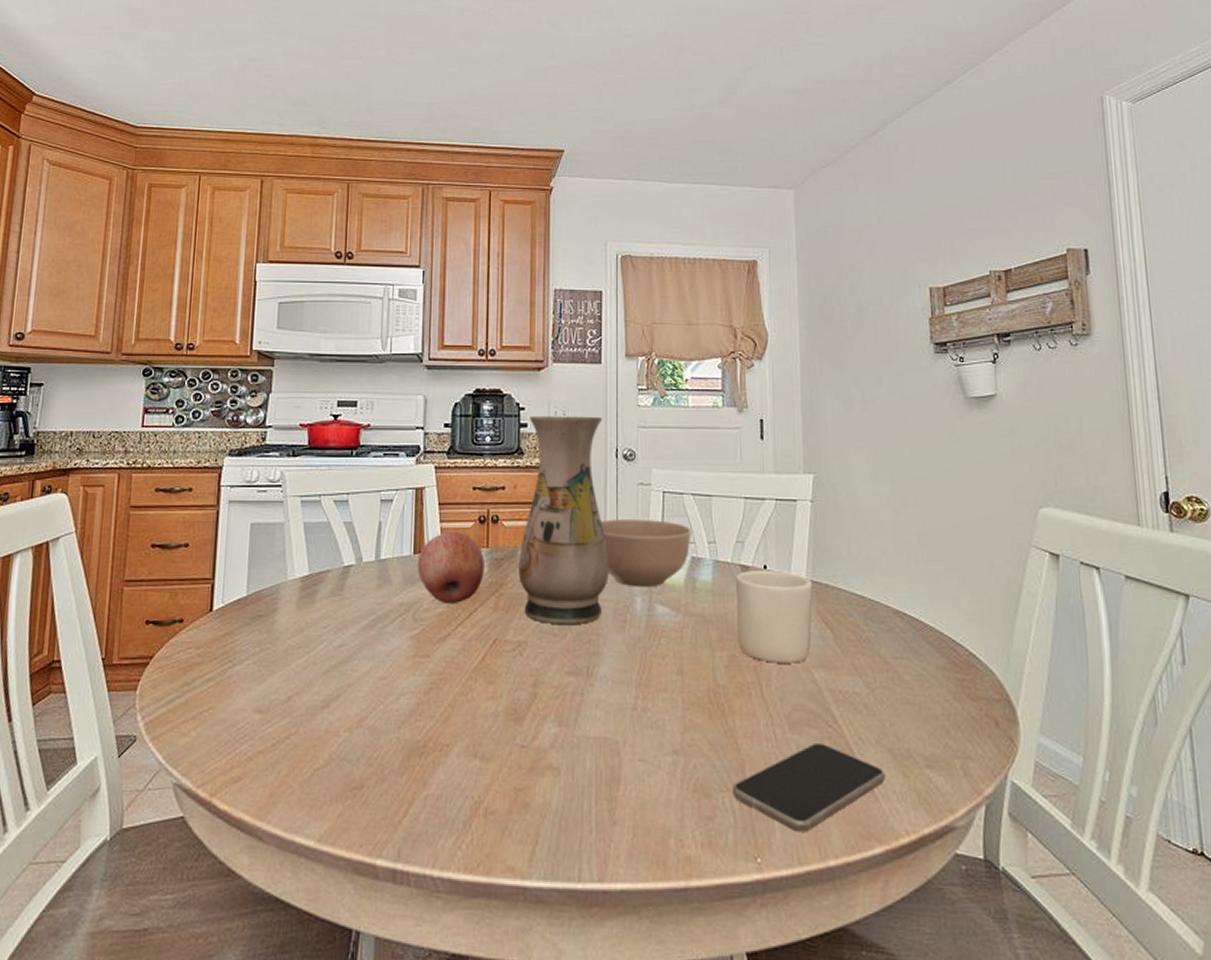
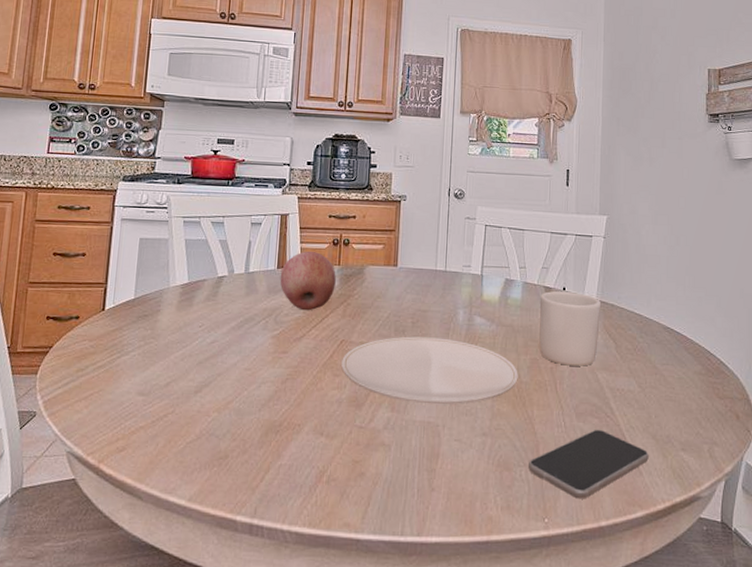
plate: none [496,632,714,716] -> present [341,336,518,405]
vase: present [518,415,609,625] -> none [364,158,439,331]
bowl: present [601,519,692,588] -> none [434,246,507,302]

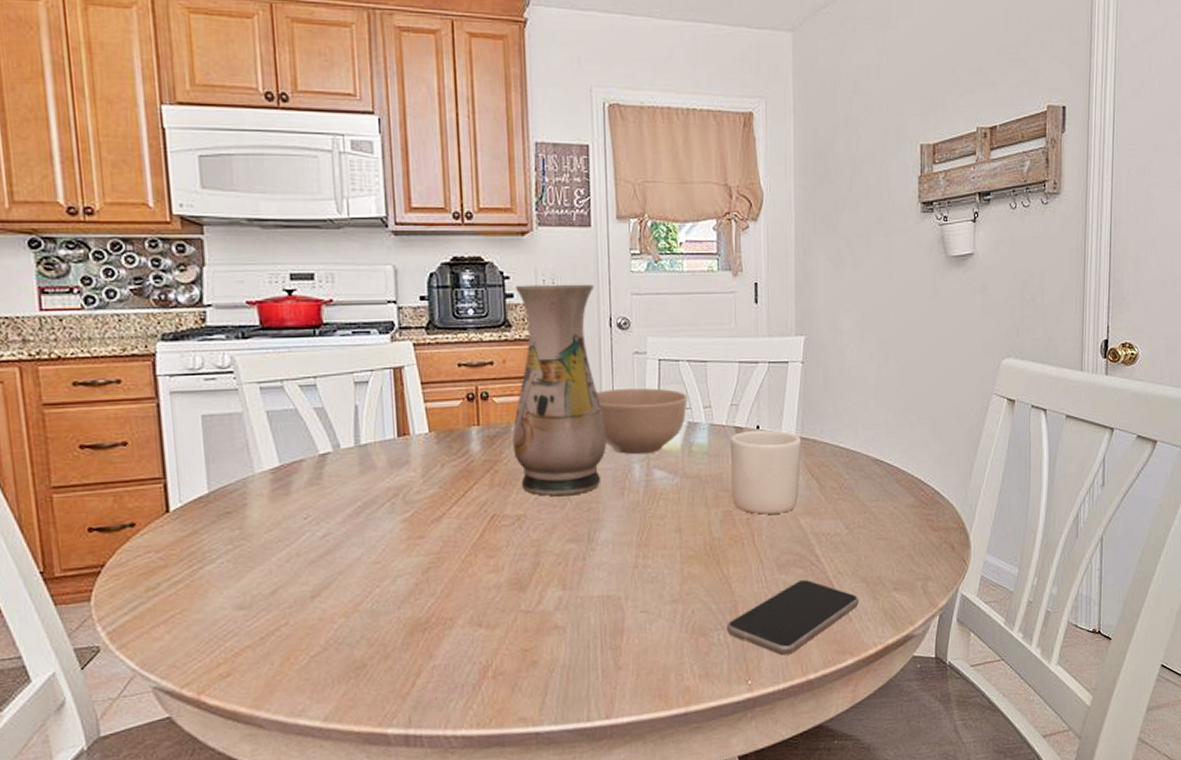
fruit: present [280,251,336,311] -> none [402,411,477,485]
plate: present [341,336,518,405] -> none [495,499,710,577]
vase: none [364,158,439,331] -> present [512,284,607,496]
bowl: none [434,246,507,302] -> present [597,388,688,455]

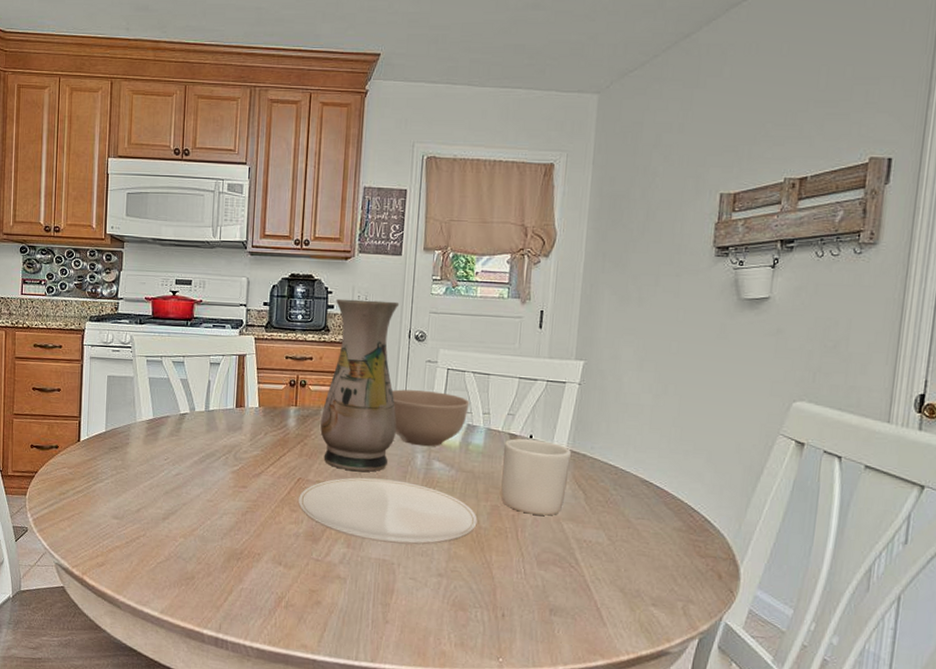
plate: none [495,499,710,577] -> present [298,477,478,545]
mobile phone: present [727,579,859,656] -> none [484,578,615,644]

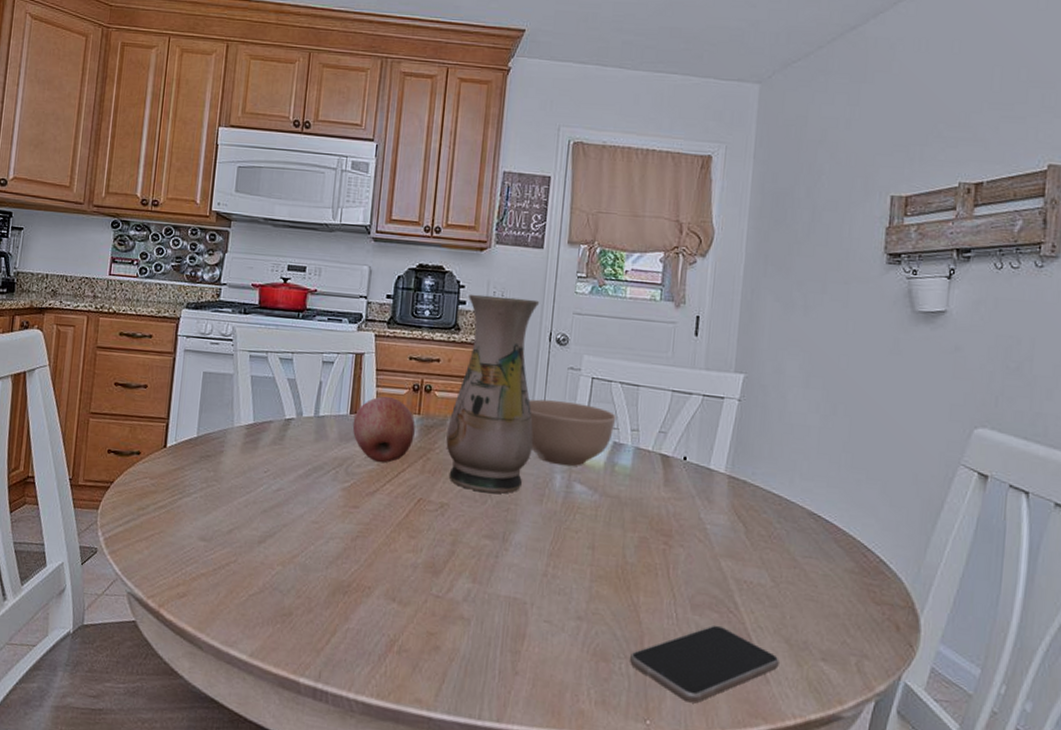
fruit: none [238,392,293,449] -> present [352,396,416,463]
plate: present [298,477,478,545] -> none [418,499,623,582]
mobile phone: none [484,578,615,644] -> present [630,625,779,704]
mug: present [501,438,571,516] -> none [650,460,730,551]

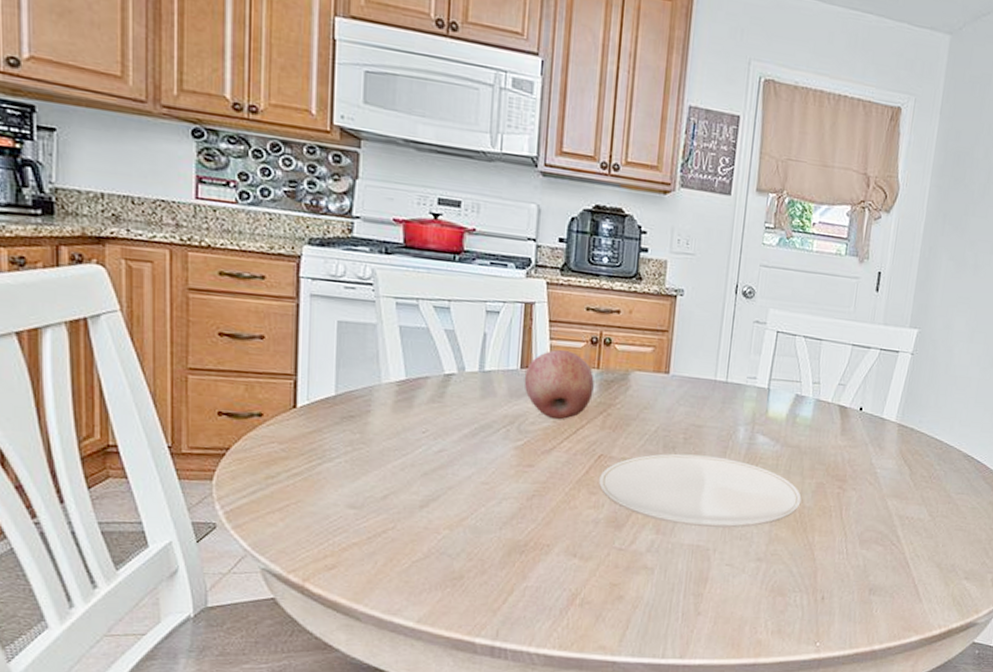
plate: none [418,499,623,582] -> present [599,453,802,528]
vase: present [446,294,540,494] -> none [628,240,727,447]
bowl: present [529,399,616,467] -> none [713,352,799,419]
mobile phone: present [630,625,779,704] -> none [804,556,931,624]

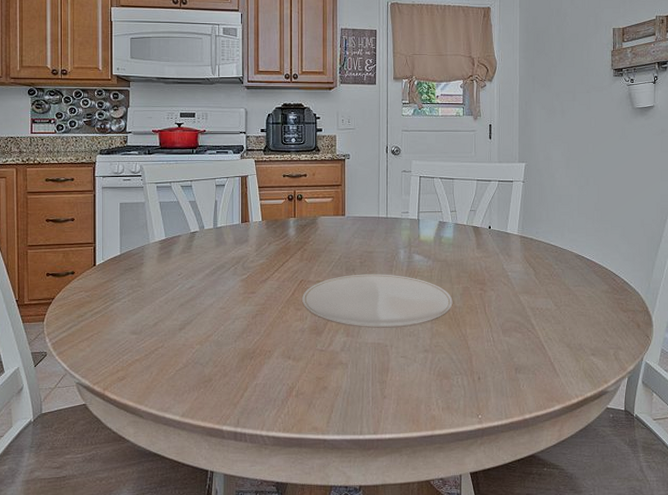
fruit: present [524,350,594,420] -> none [244,207,293,257]

